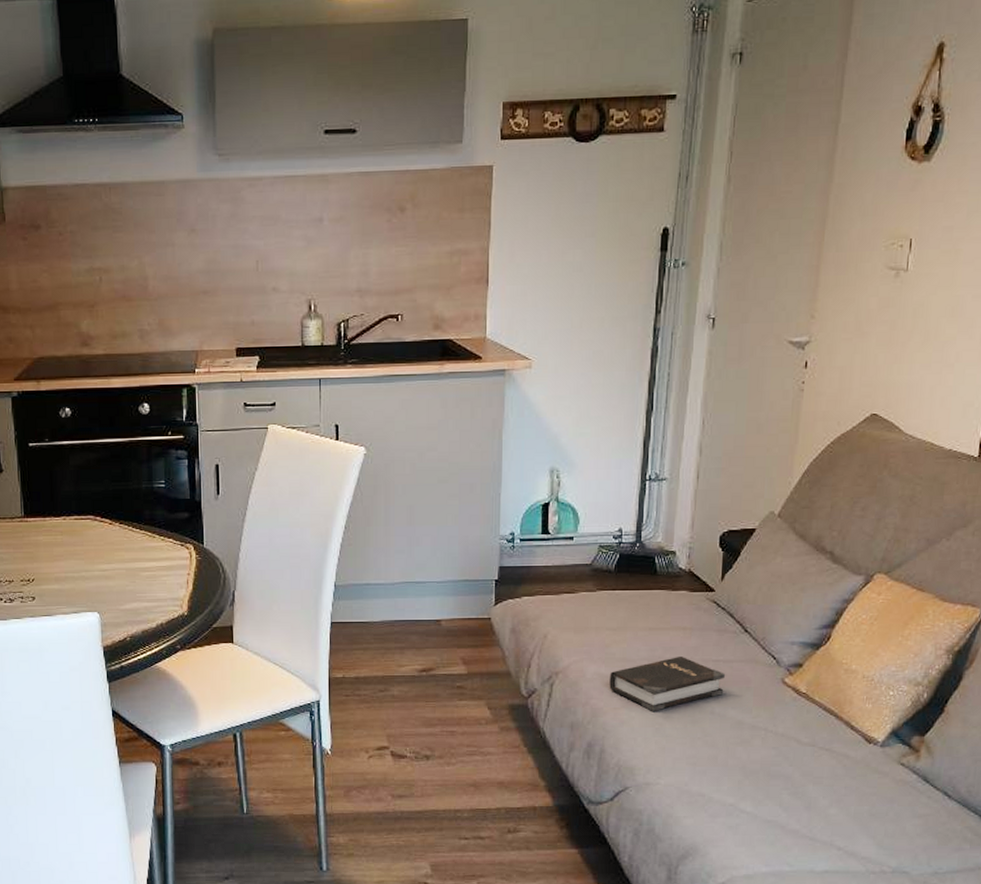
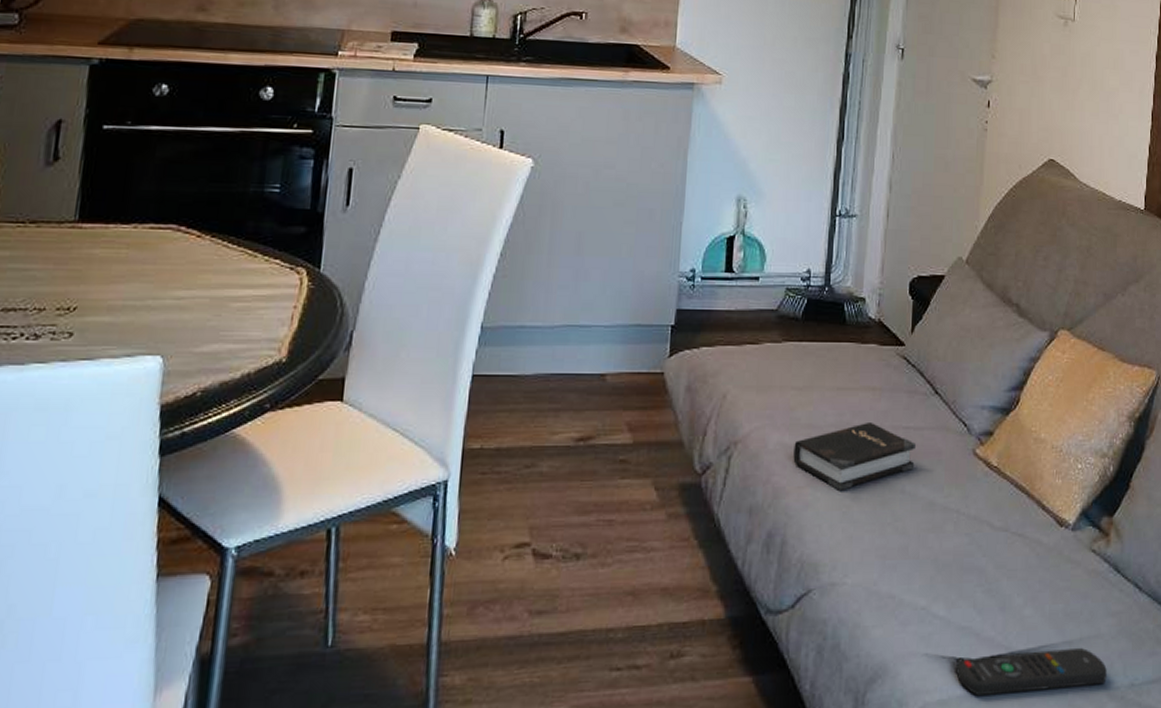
remote control: none [762,841,911,873] -> present [956,647,1107,696]

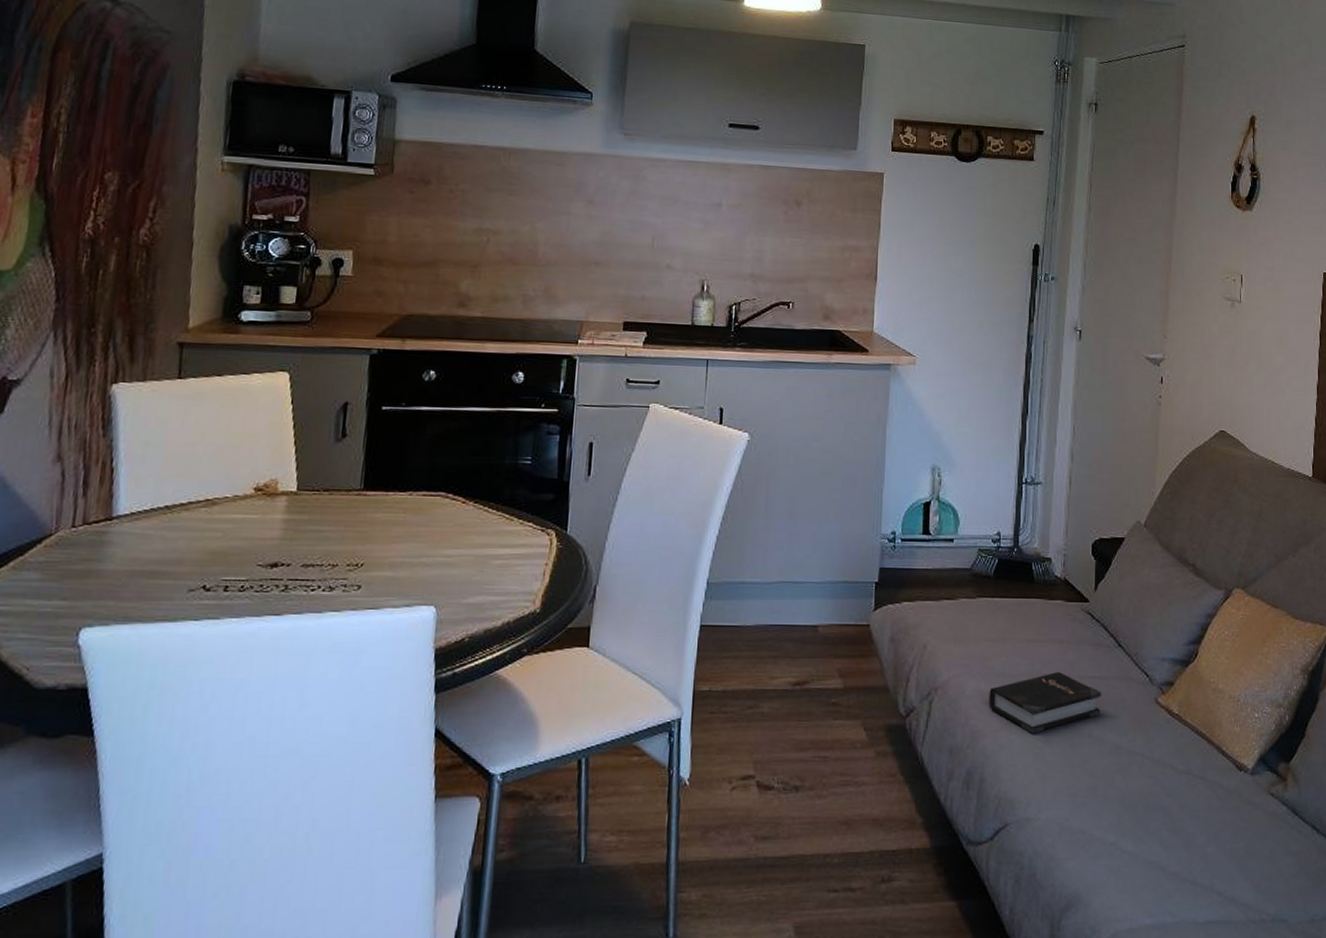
remote control: present [956,647,1107,696] -> none [1145,883,1288,925]

